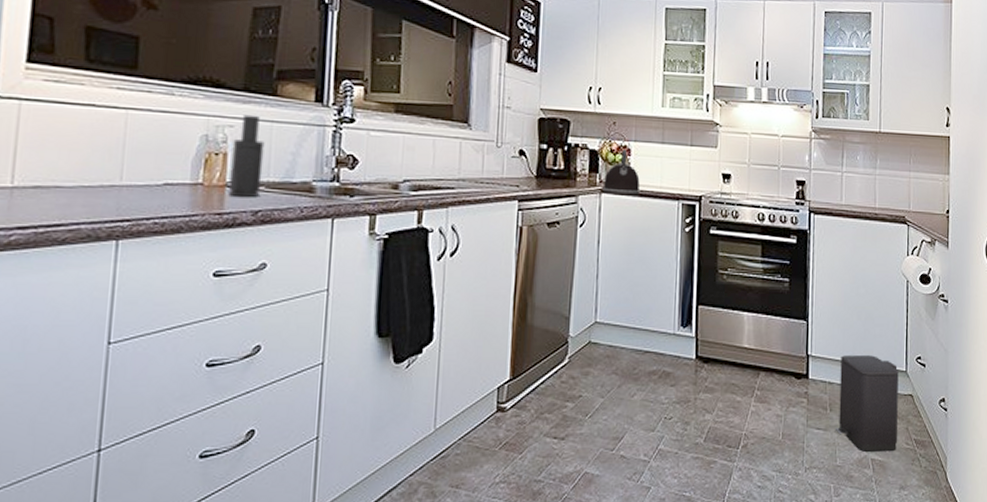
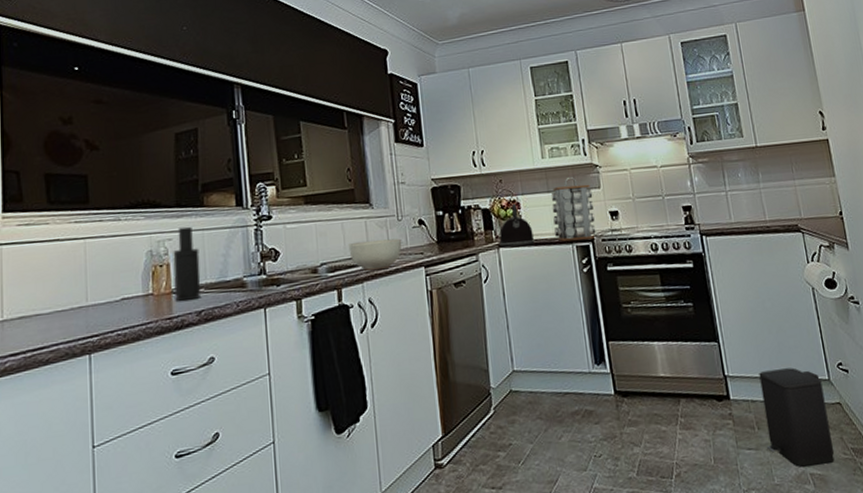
bowl: none [437,162,498,197] -> present [348,238,402,271]
spice rack: none [661,130,708,200] -> present [550,176,596,243]

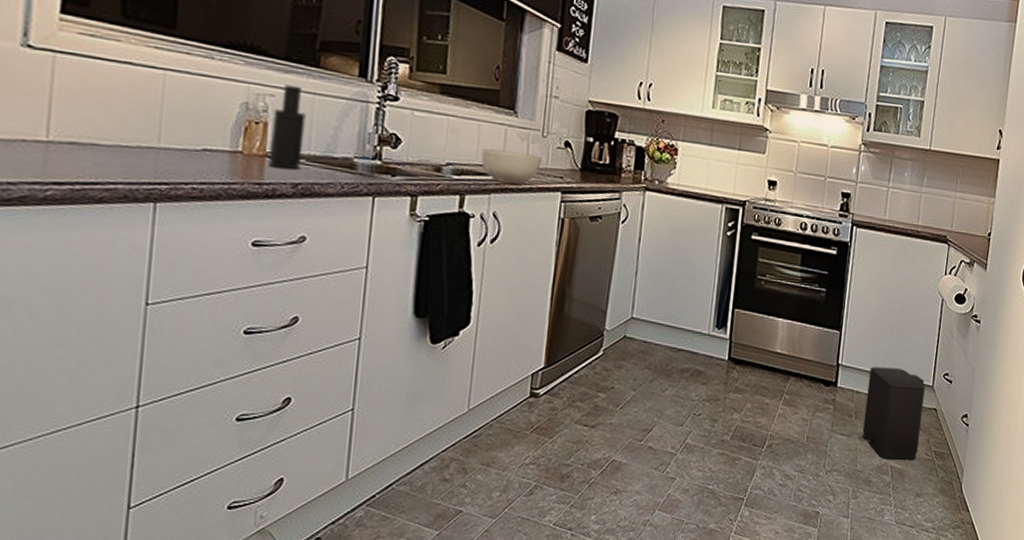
kettle: present [499,203,536,249] -> none [646,148,685,197]
spice rack: present [550,176,596,243] -> none [706,134,756,205]

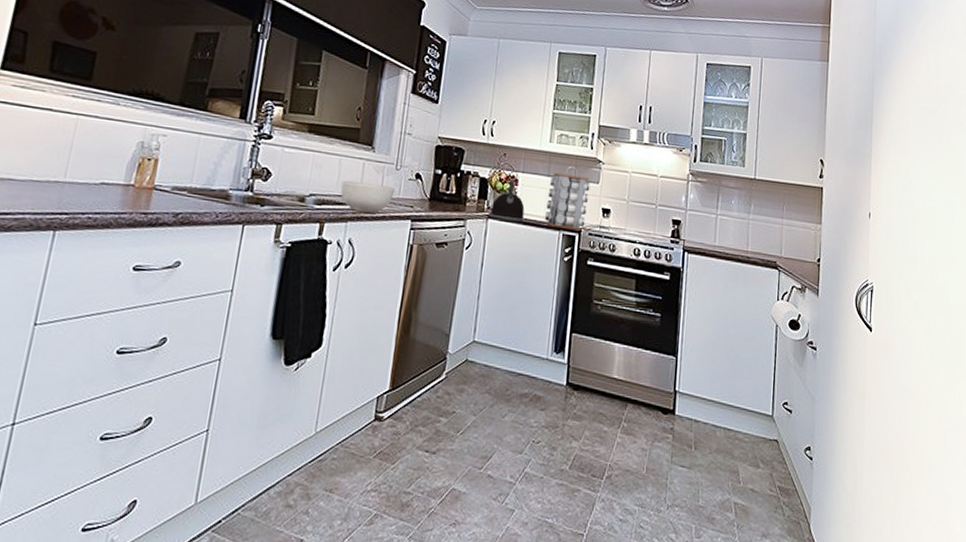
soap dispenser: present [268,84,306,170] -> none [155,125,192,201]
kettle: none [646,148,685,197] -> present [489,179,525,224]
spice rack: none [706,134,756,205] -> present [544,165,591,231]
pedal bin: present [858,367,926,460] -> none [698,394,765,496]

